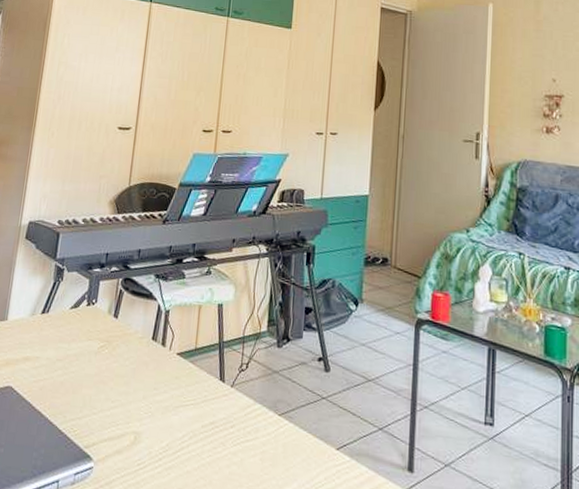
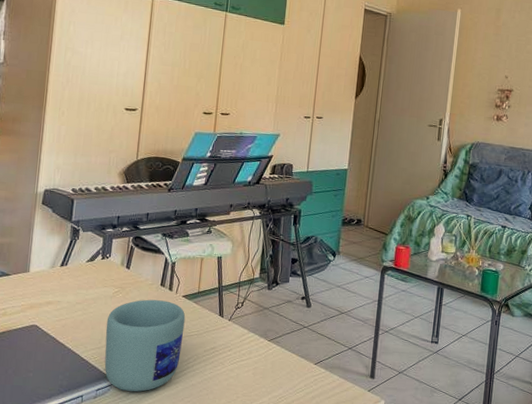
mug: none [85,357,180,479] -> present [104,299,186,392]

